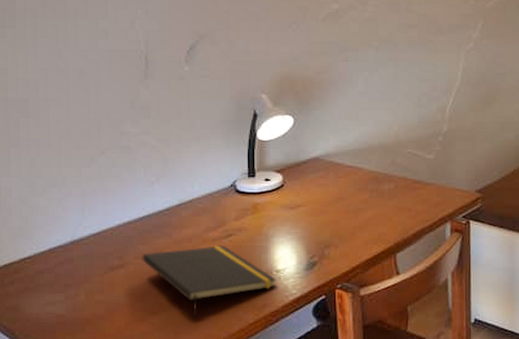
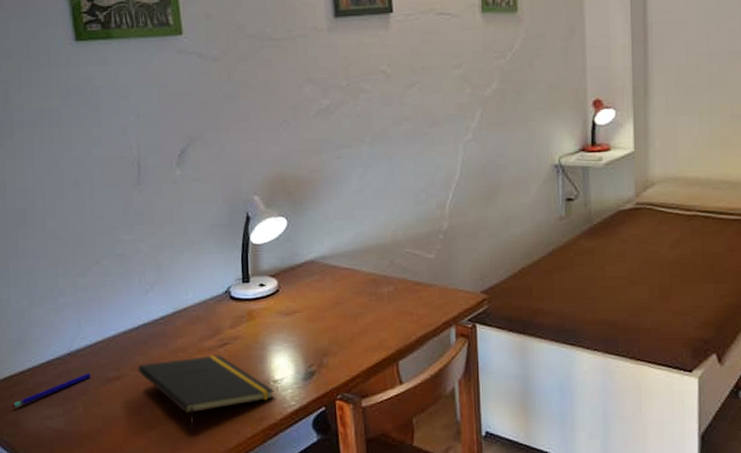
pen: none [11,261,94,295] -> present [11,373,91,409]

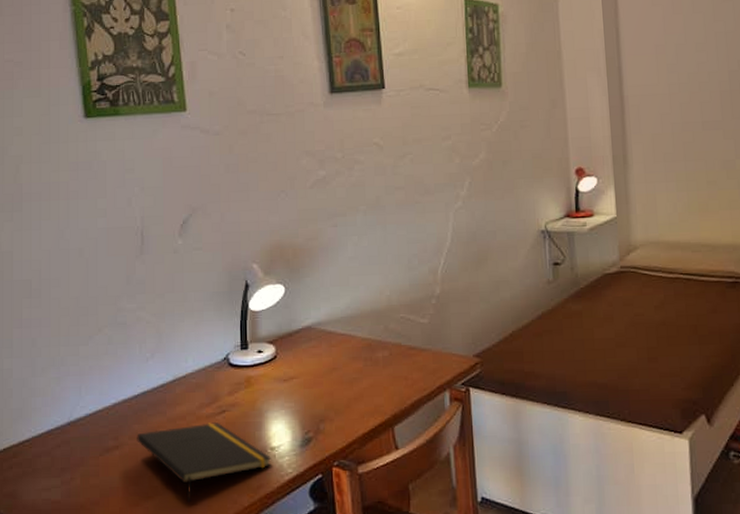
pen: present [11,373,91,409] -> none [9,443,89,480]

